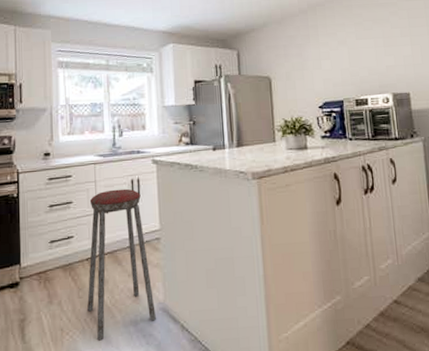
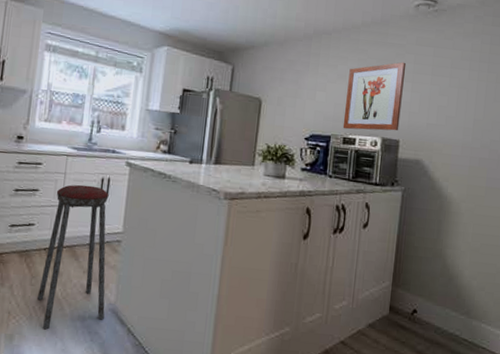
wall art: none [348,18,407,92] -> present [342,62,406,131]

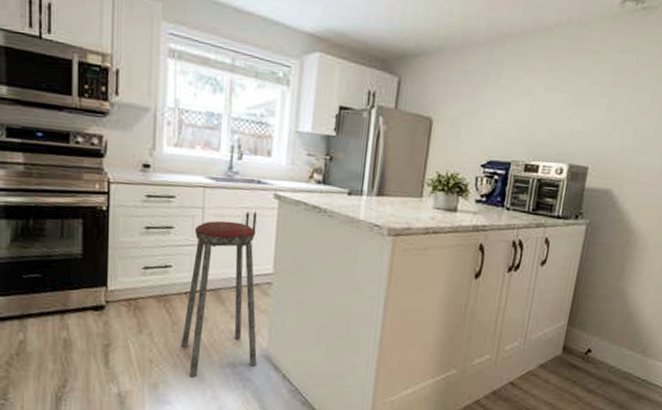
wall art: present [342,62,406,131] -> none [525,73,604,157]

